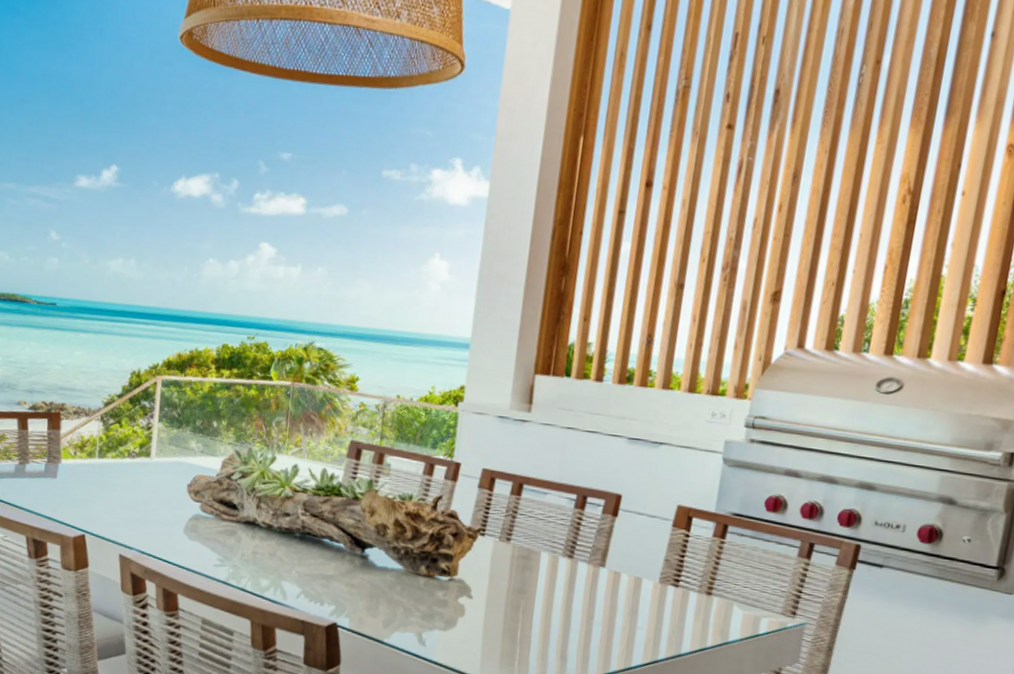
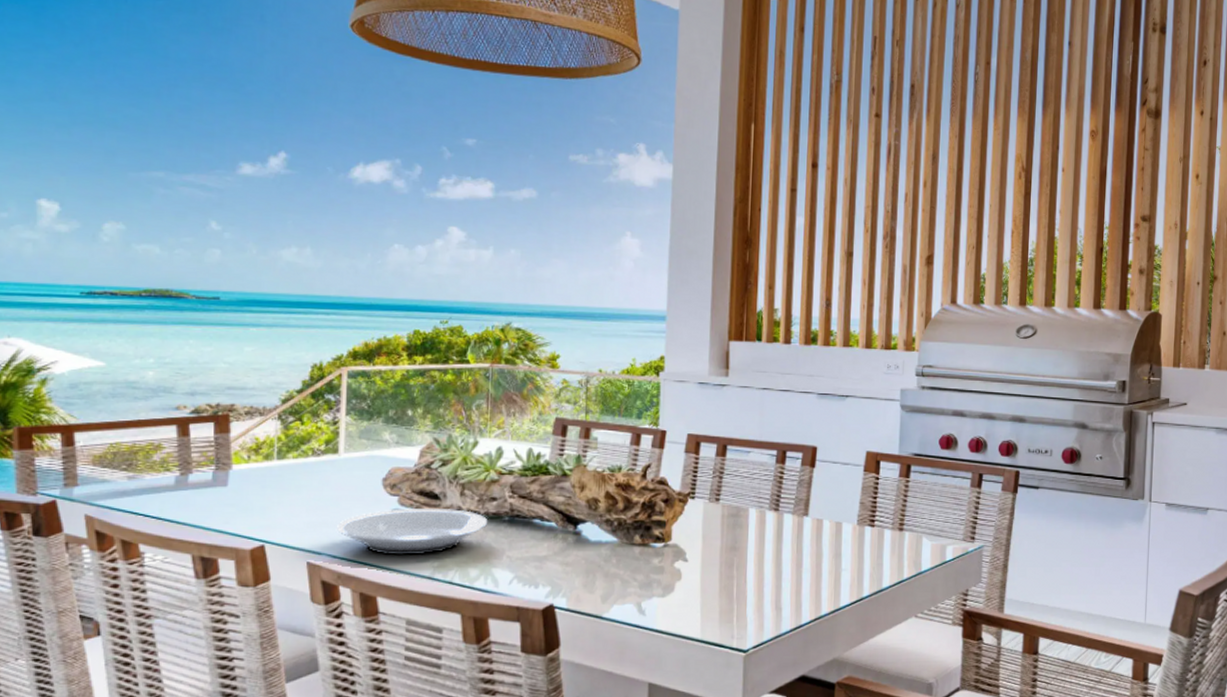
plate: none [146,514,281,561] -> present [337,507,488,556]

